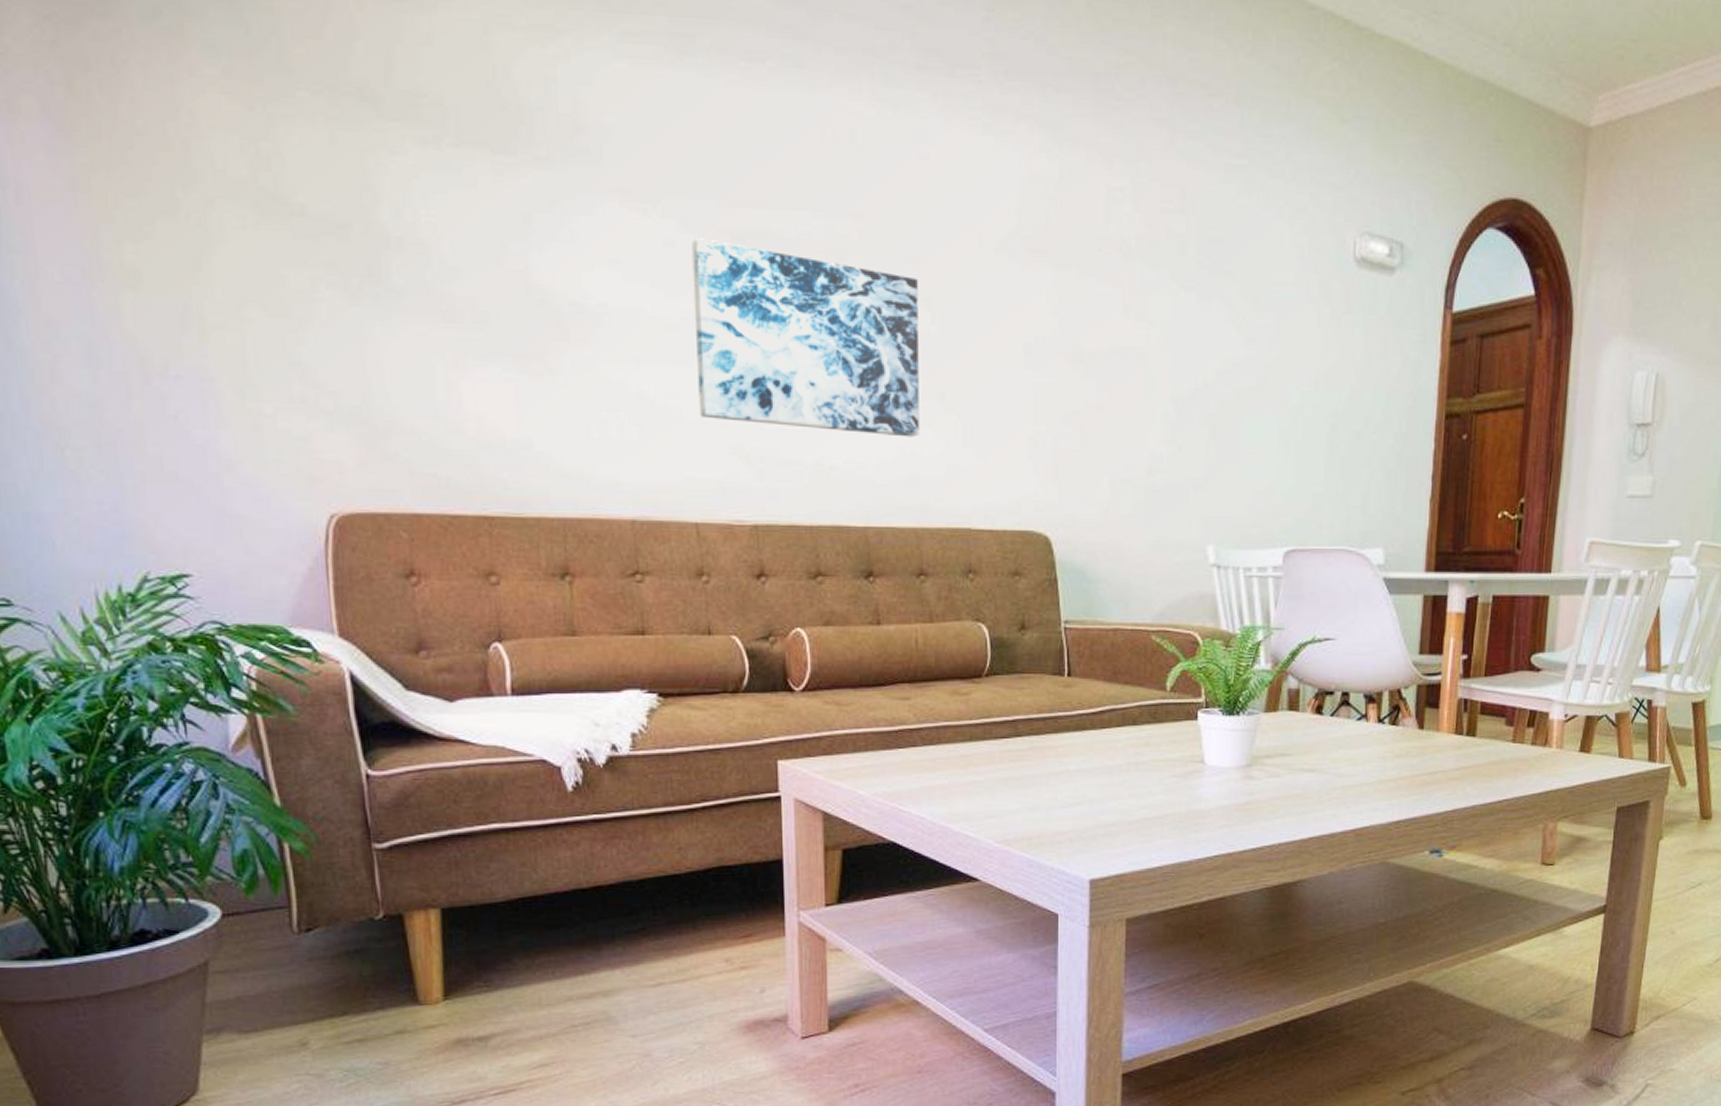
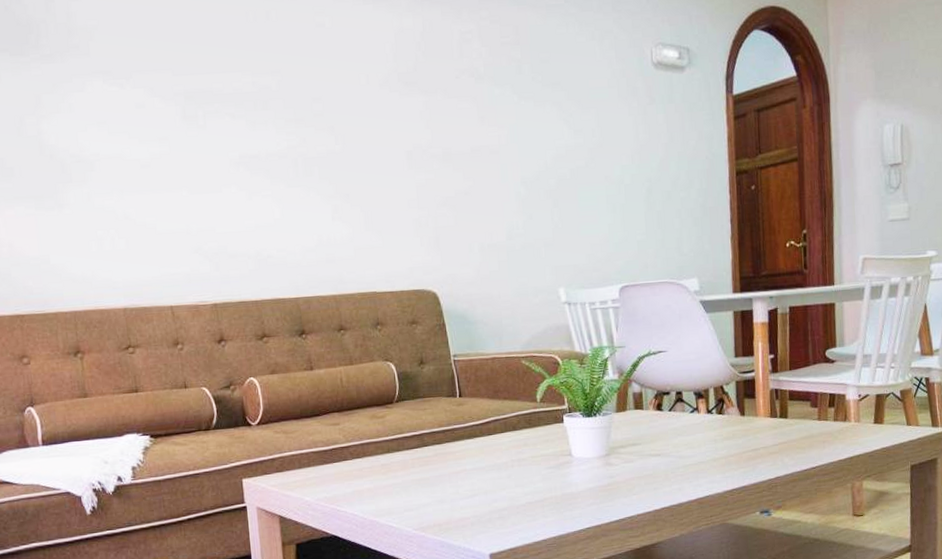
wall art: present [691,238,919,437] -> none [156,99,333,229]

